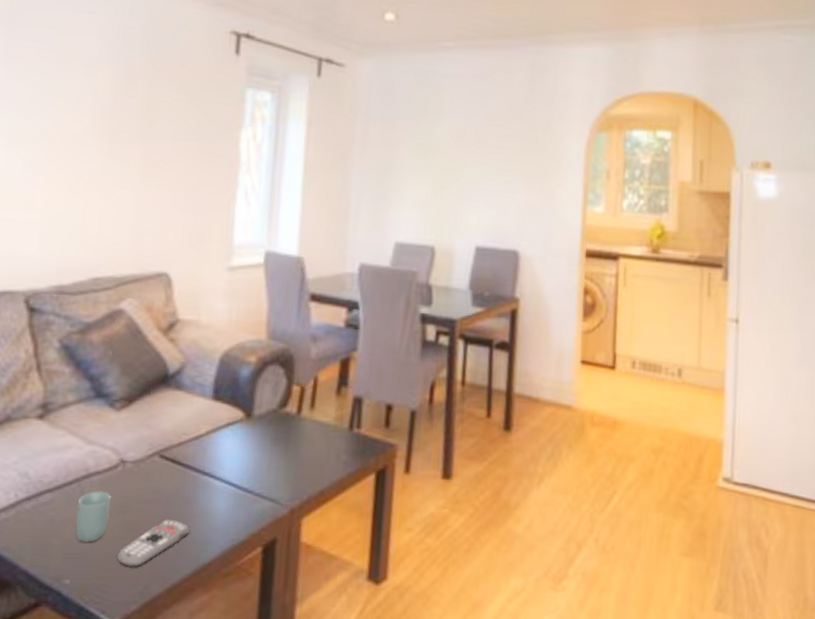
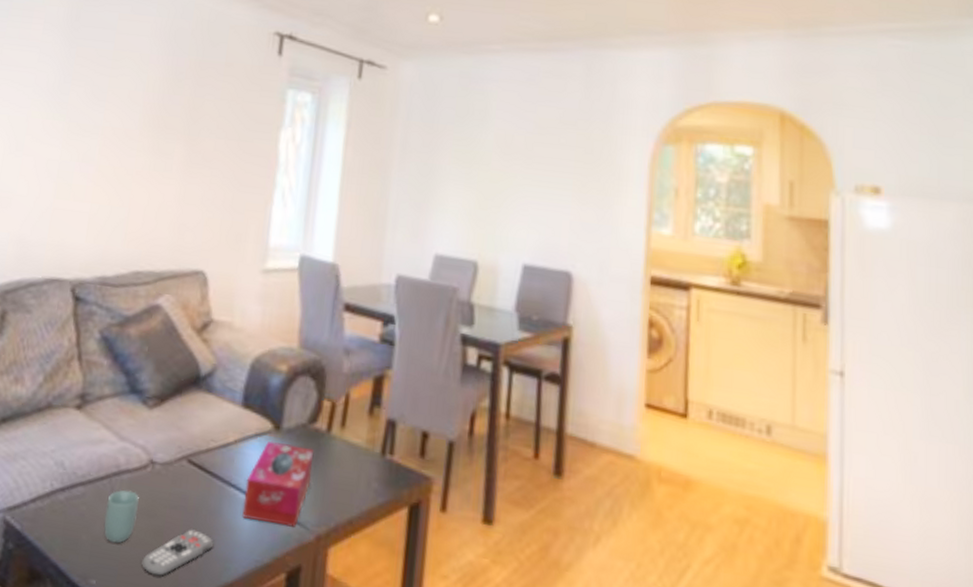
tissue box: none [217,428,284,504] -> present [242,441,313,527]

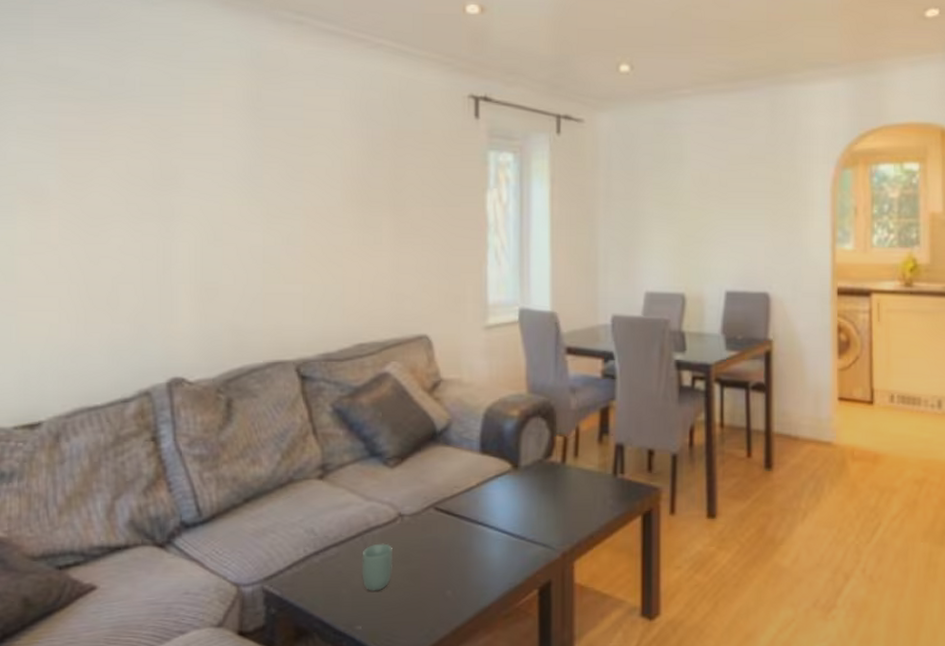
remote control: present [141,529,214,576] -> none [402,567,469,612]
tissue box: present [242,441,313,527] -> none [492,479,552,550]

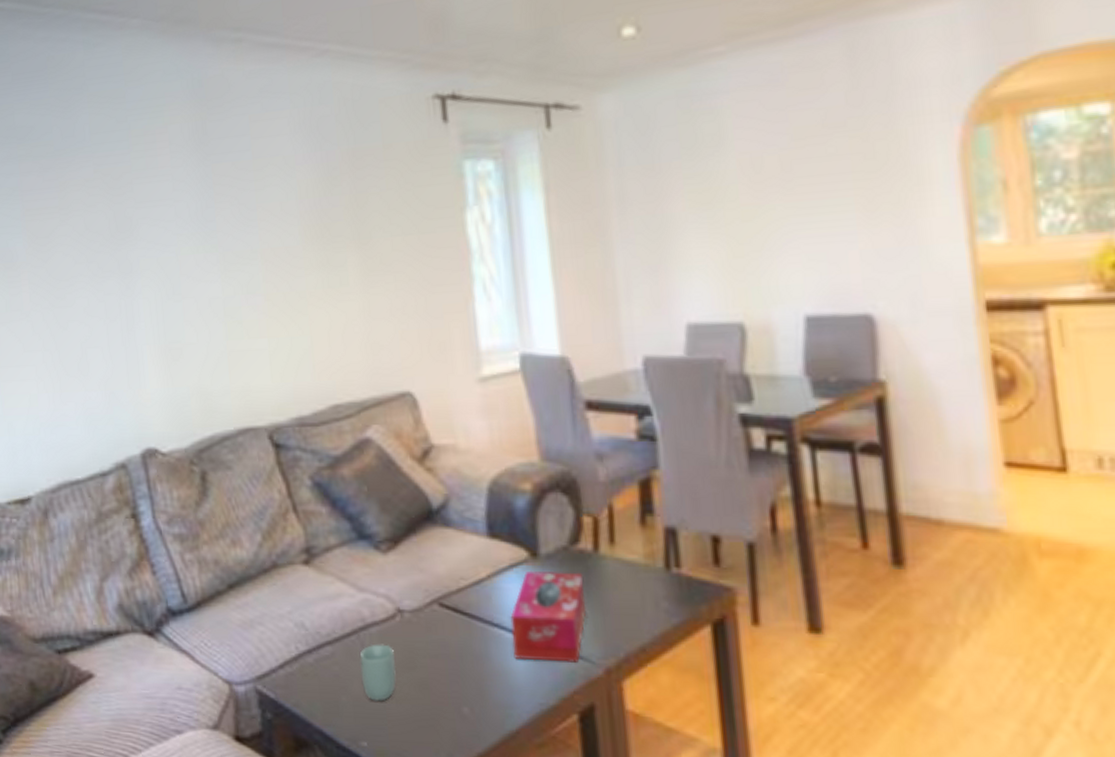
tissue box: none [492,479,552,550] -> present [510,570,587,663]

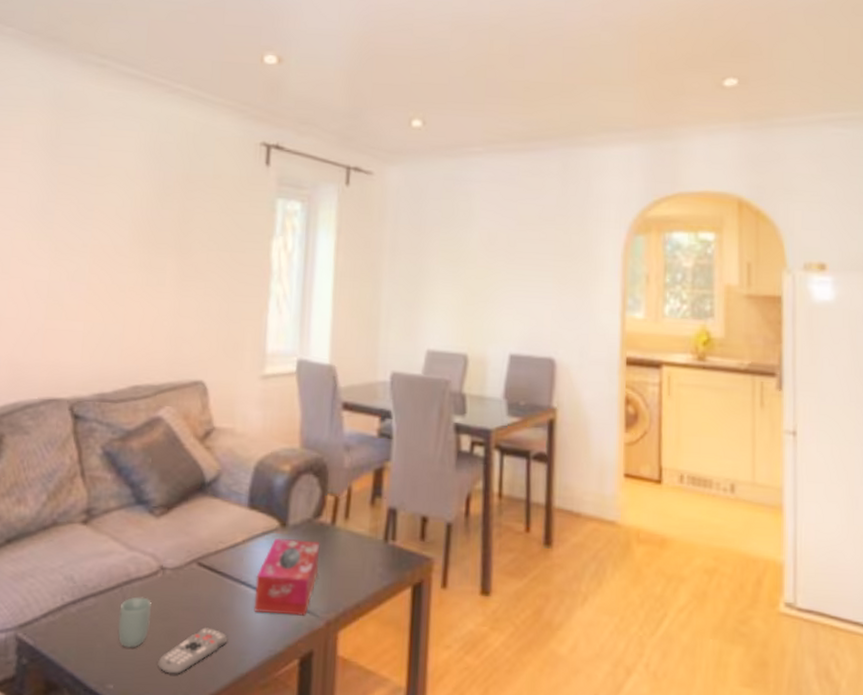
remote control: none [411,677,488,731] -> present [157,627,228,674]

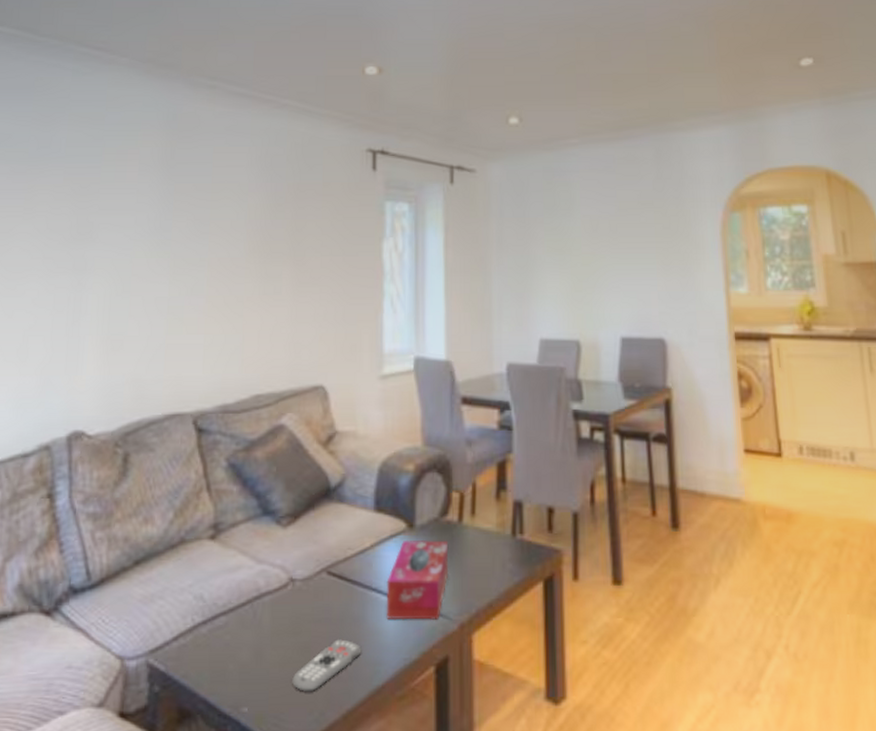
cup: present [117,596,152,648] -> none [250,611,283,667]

